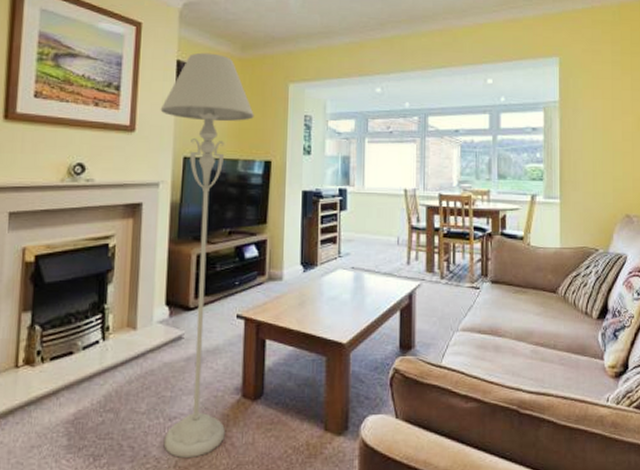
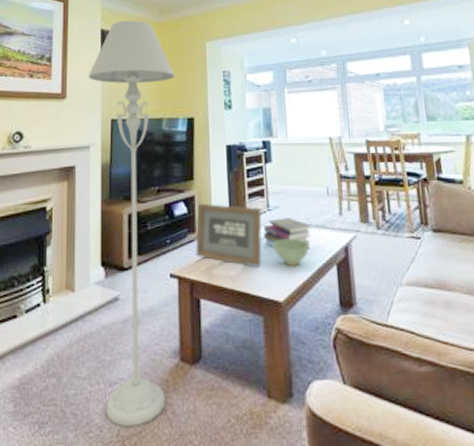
picture frame: none [264,247,333,310] -> present [195,203,263,267]
books: none [332,264,379,295] -> present [263,217,311,249]
bowl: none [340,284,376,310] -> present [272,238,310,266]

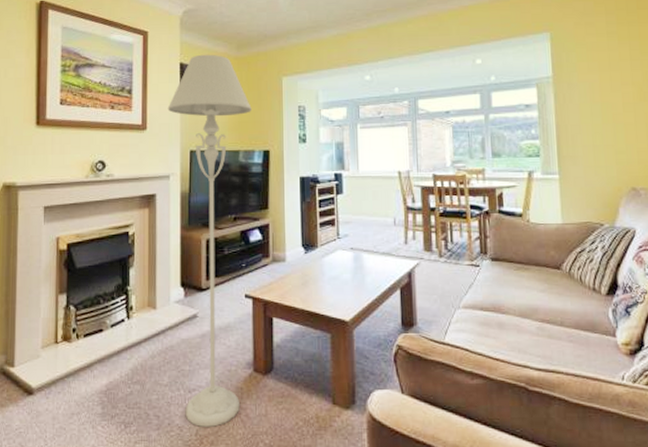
picture frame: present [195,203,263,267] -> none [269,230,332,289]
books: present [263,217,311,249] -> none [332,245,378,274]
bowl: present [272,238,310,266] -> none [340,264,376,289]

